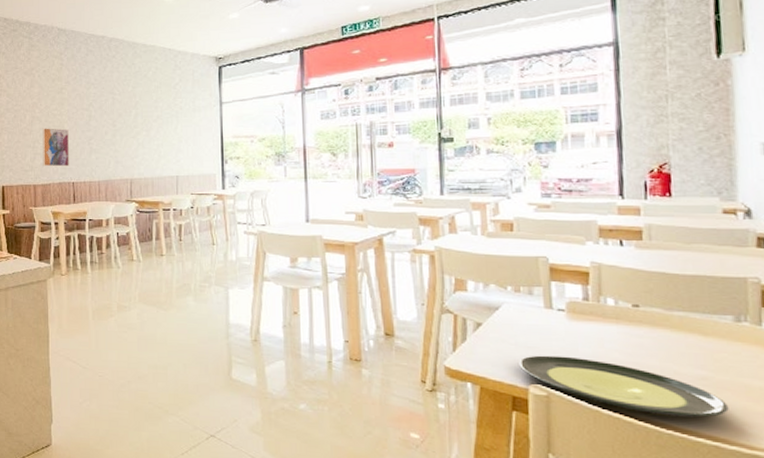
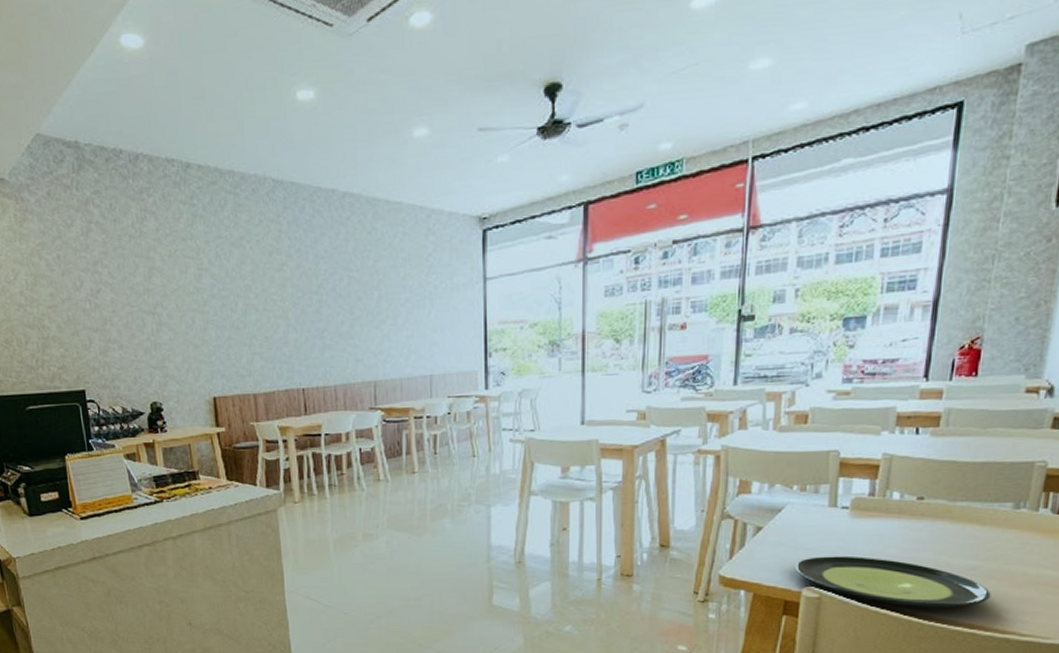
wall art: present [42,128,70,167] -> none [260,318,298,371]

